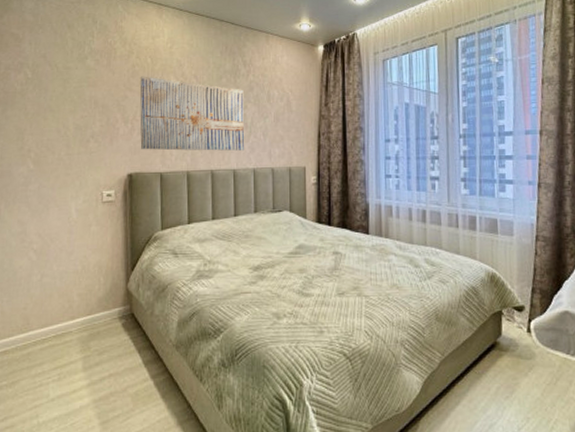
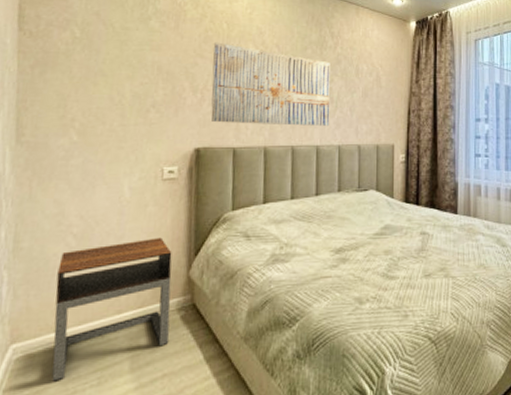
nightstand: none [22,254,114,375] -> present [51,237,172,382]

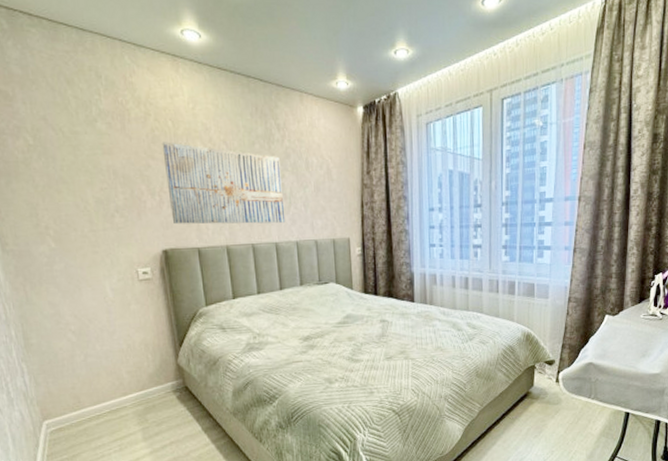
nightstand: present [51,237,172,382] -> none [66,332,171,448]

